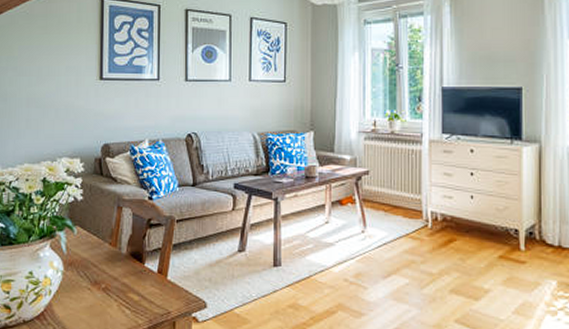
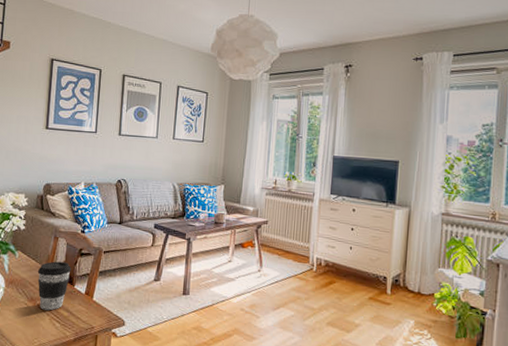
coffee cup: none [100,236,140,295] -> present [37,261,71,311]

